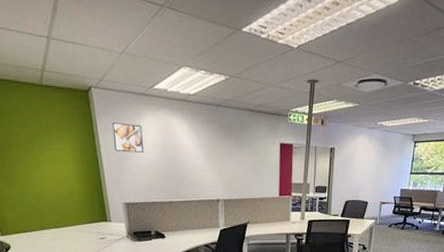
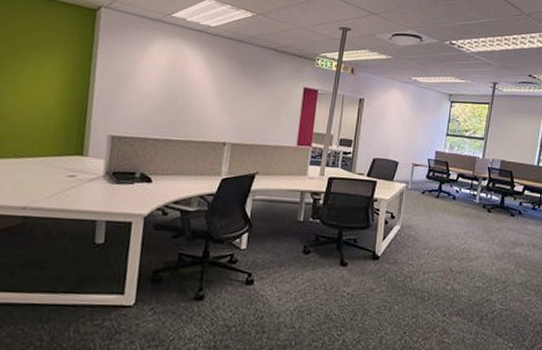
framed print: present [112,122,143,153] -> none [112,45,150,81]

